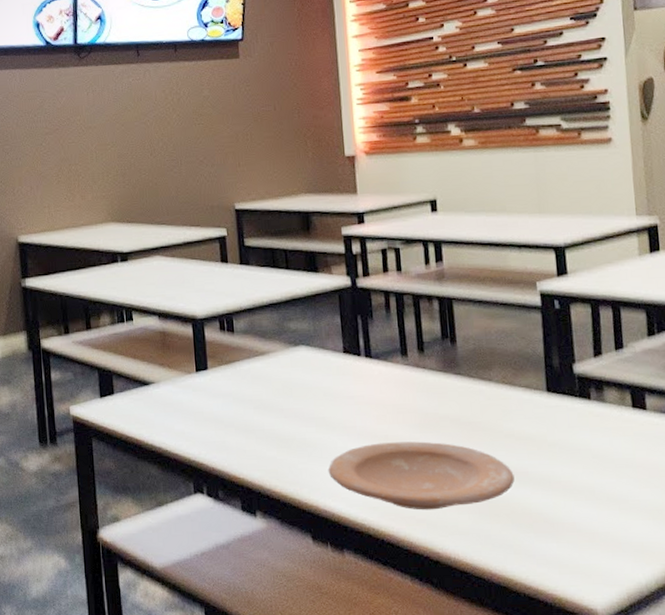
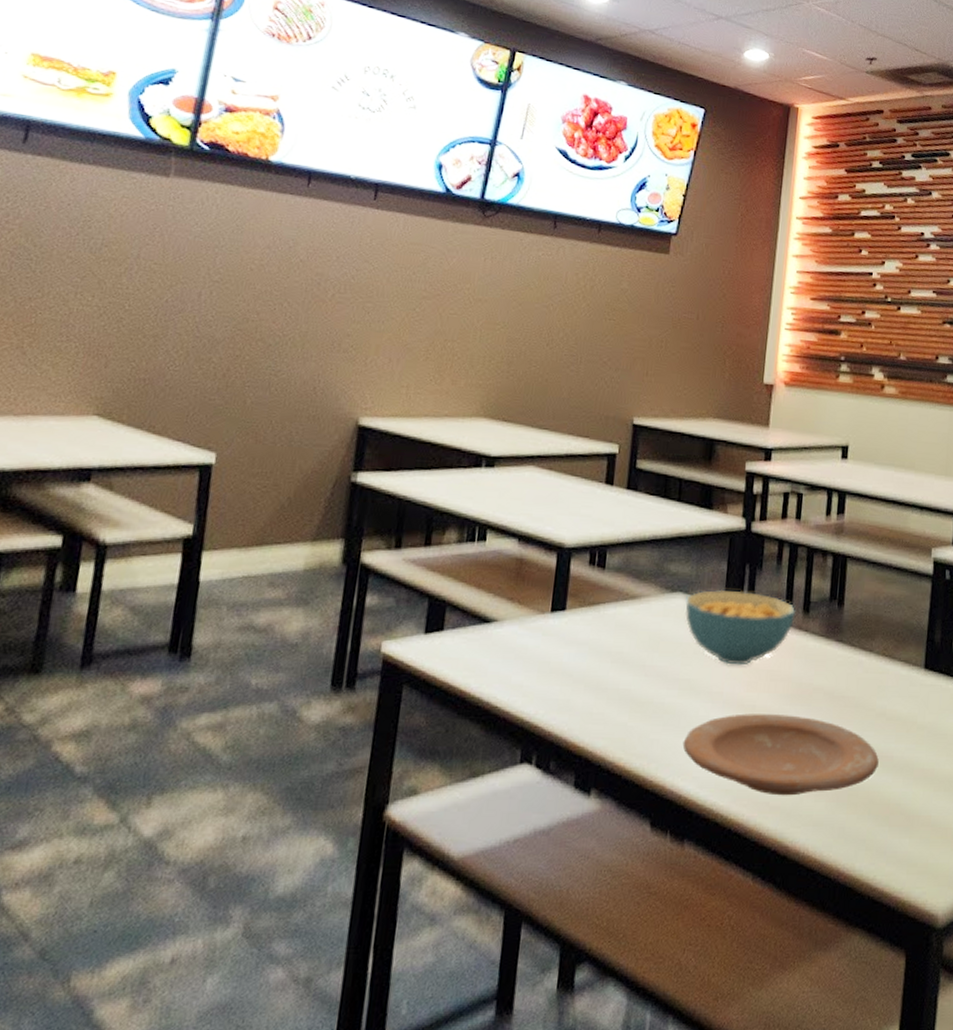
cereal bowl: none [308,339,412,403] -> present [685,589,796,666]

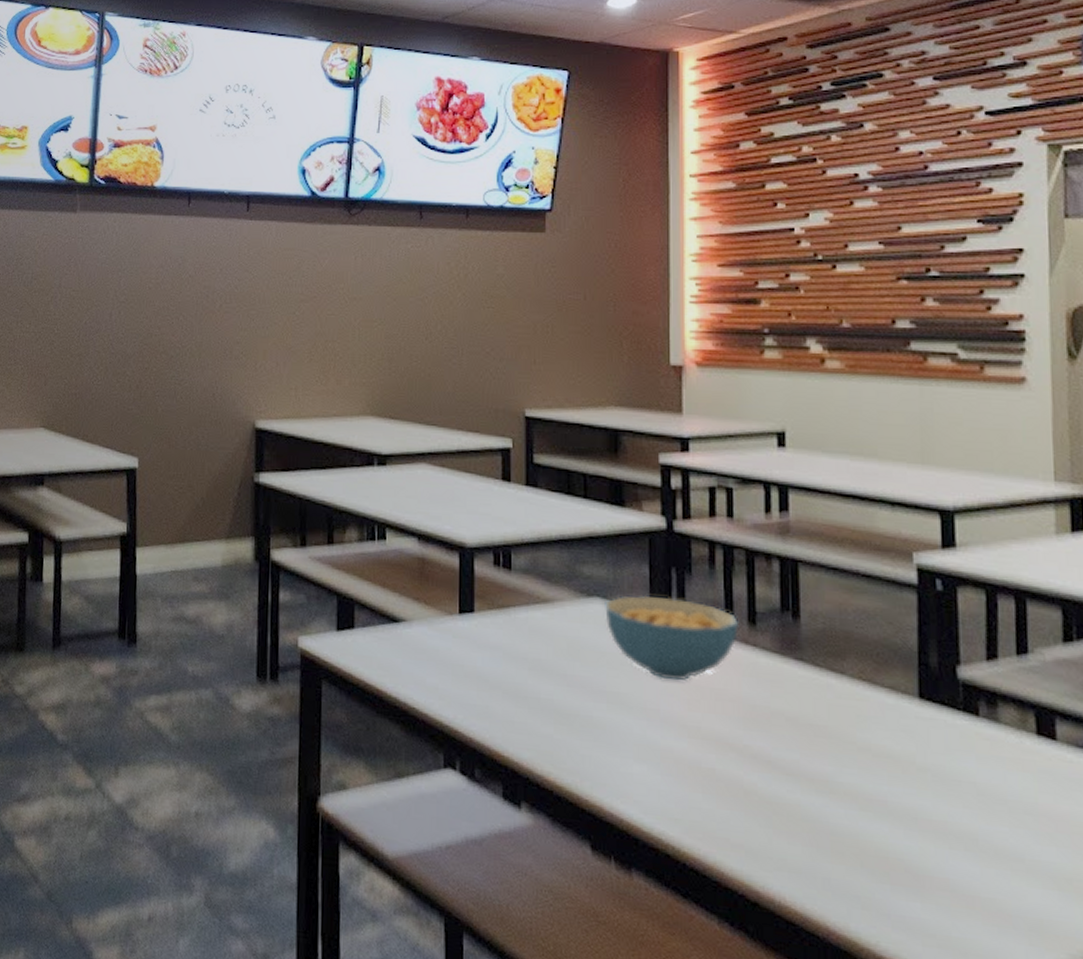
plate: present [682,713,879,796] -> none [618,735,868,835]

